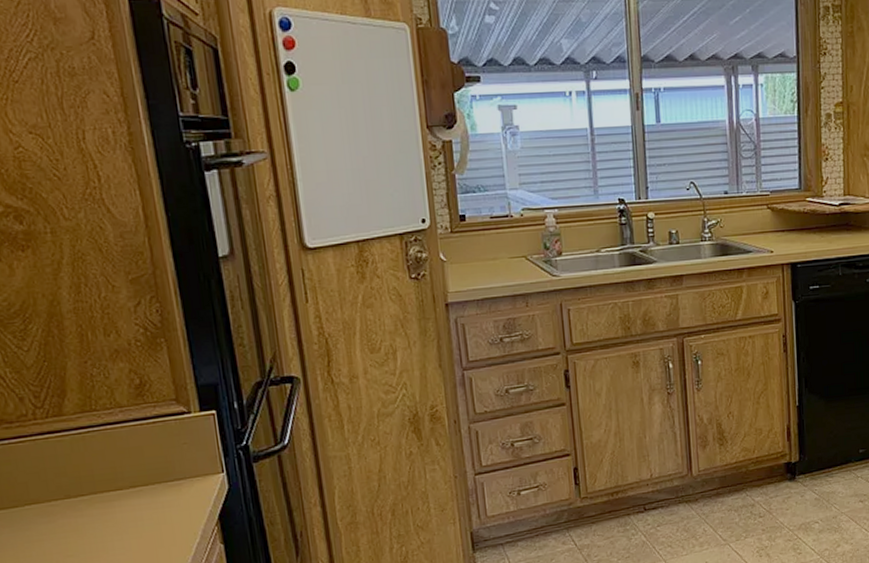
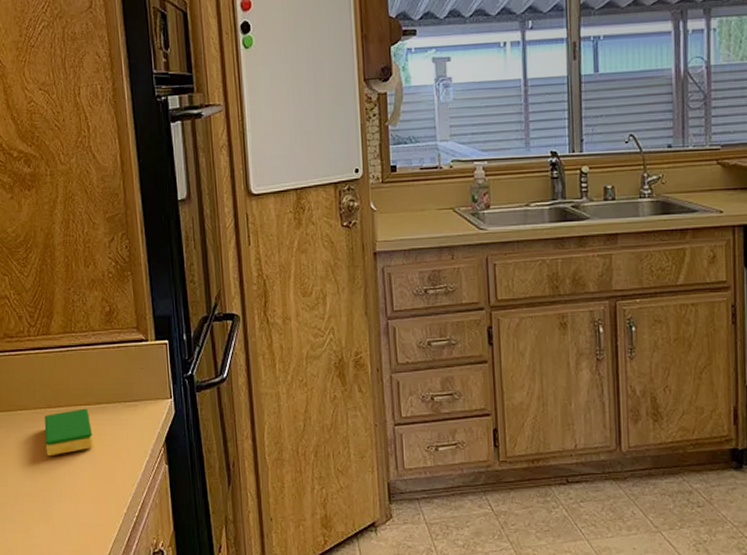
dish sponge: none [62,494,130,553] -> present [44,408,94,457]

